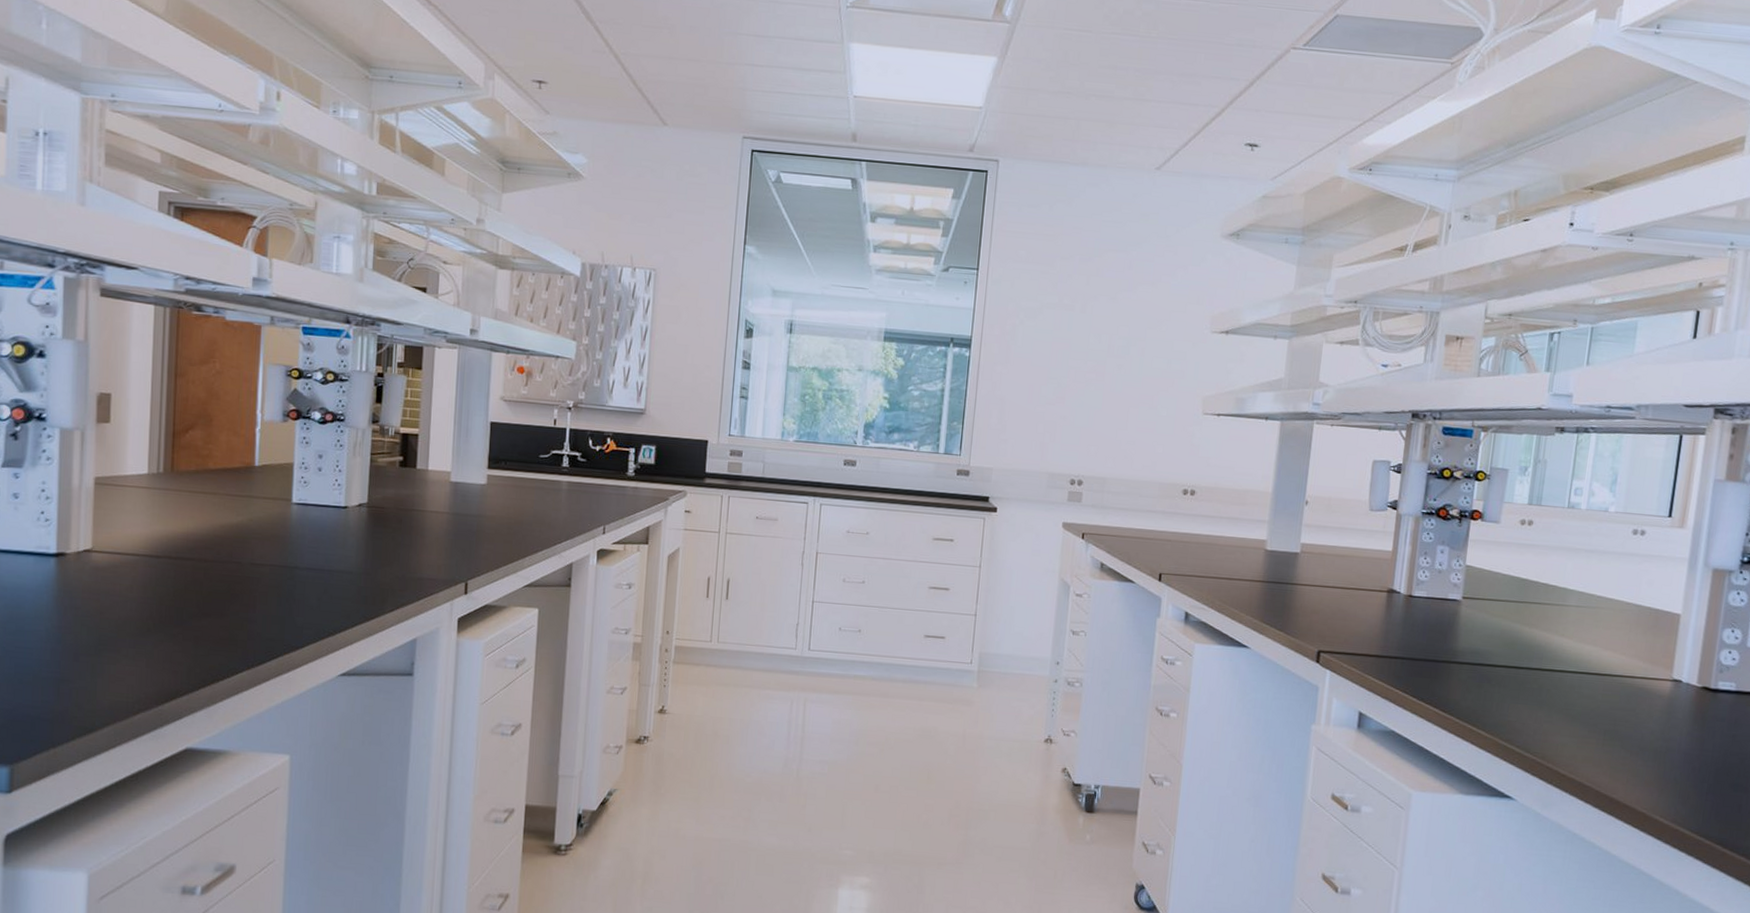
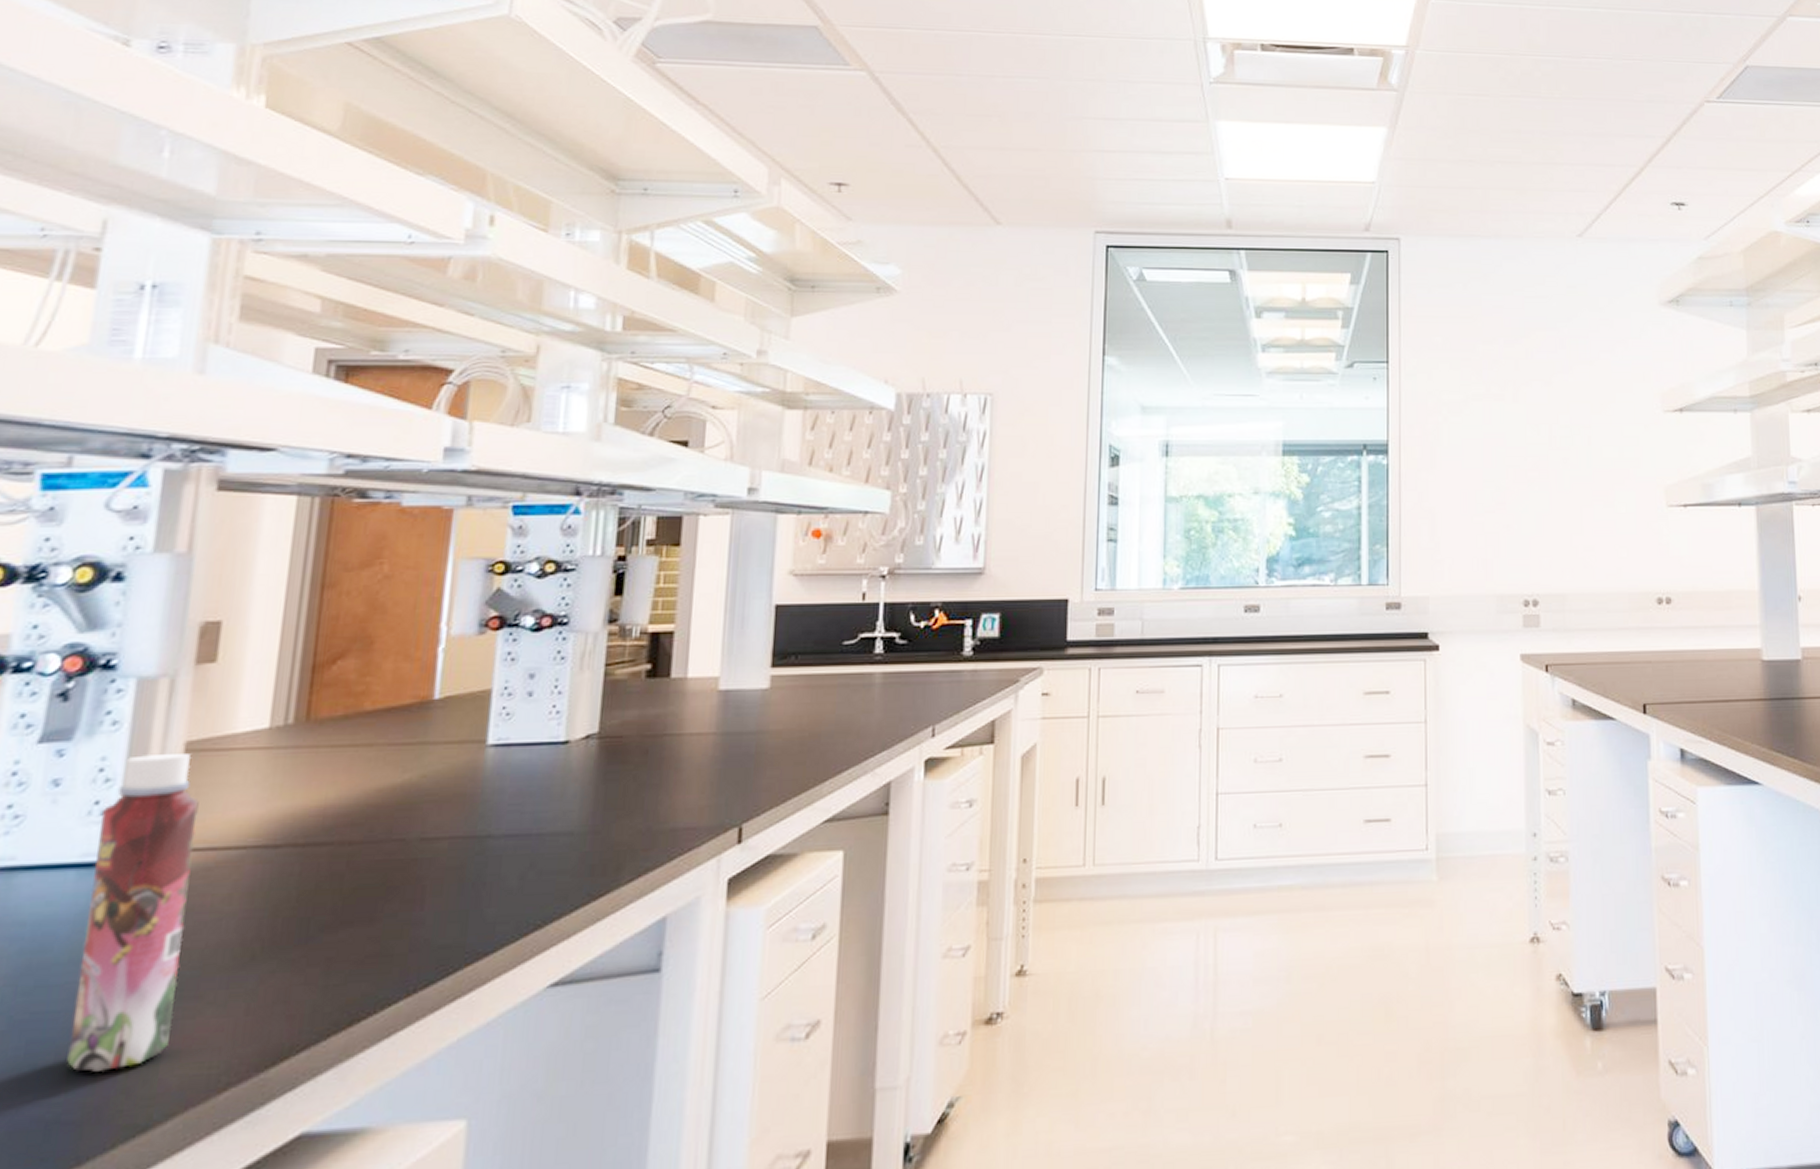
beverage bottle: none [40,482,107,691] -> present [67,752,199,1072]

